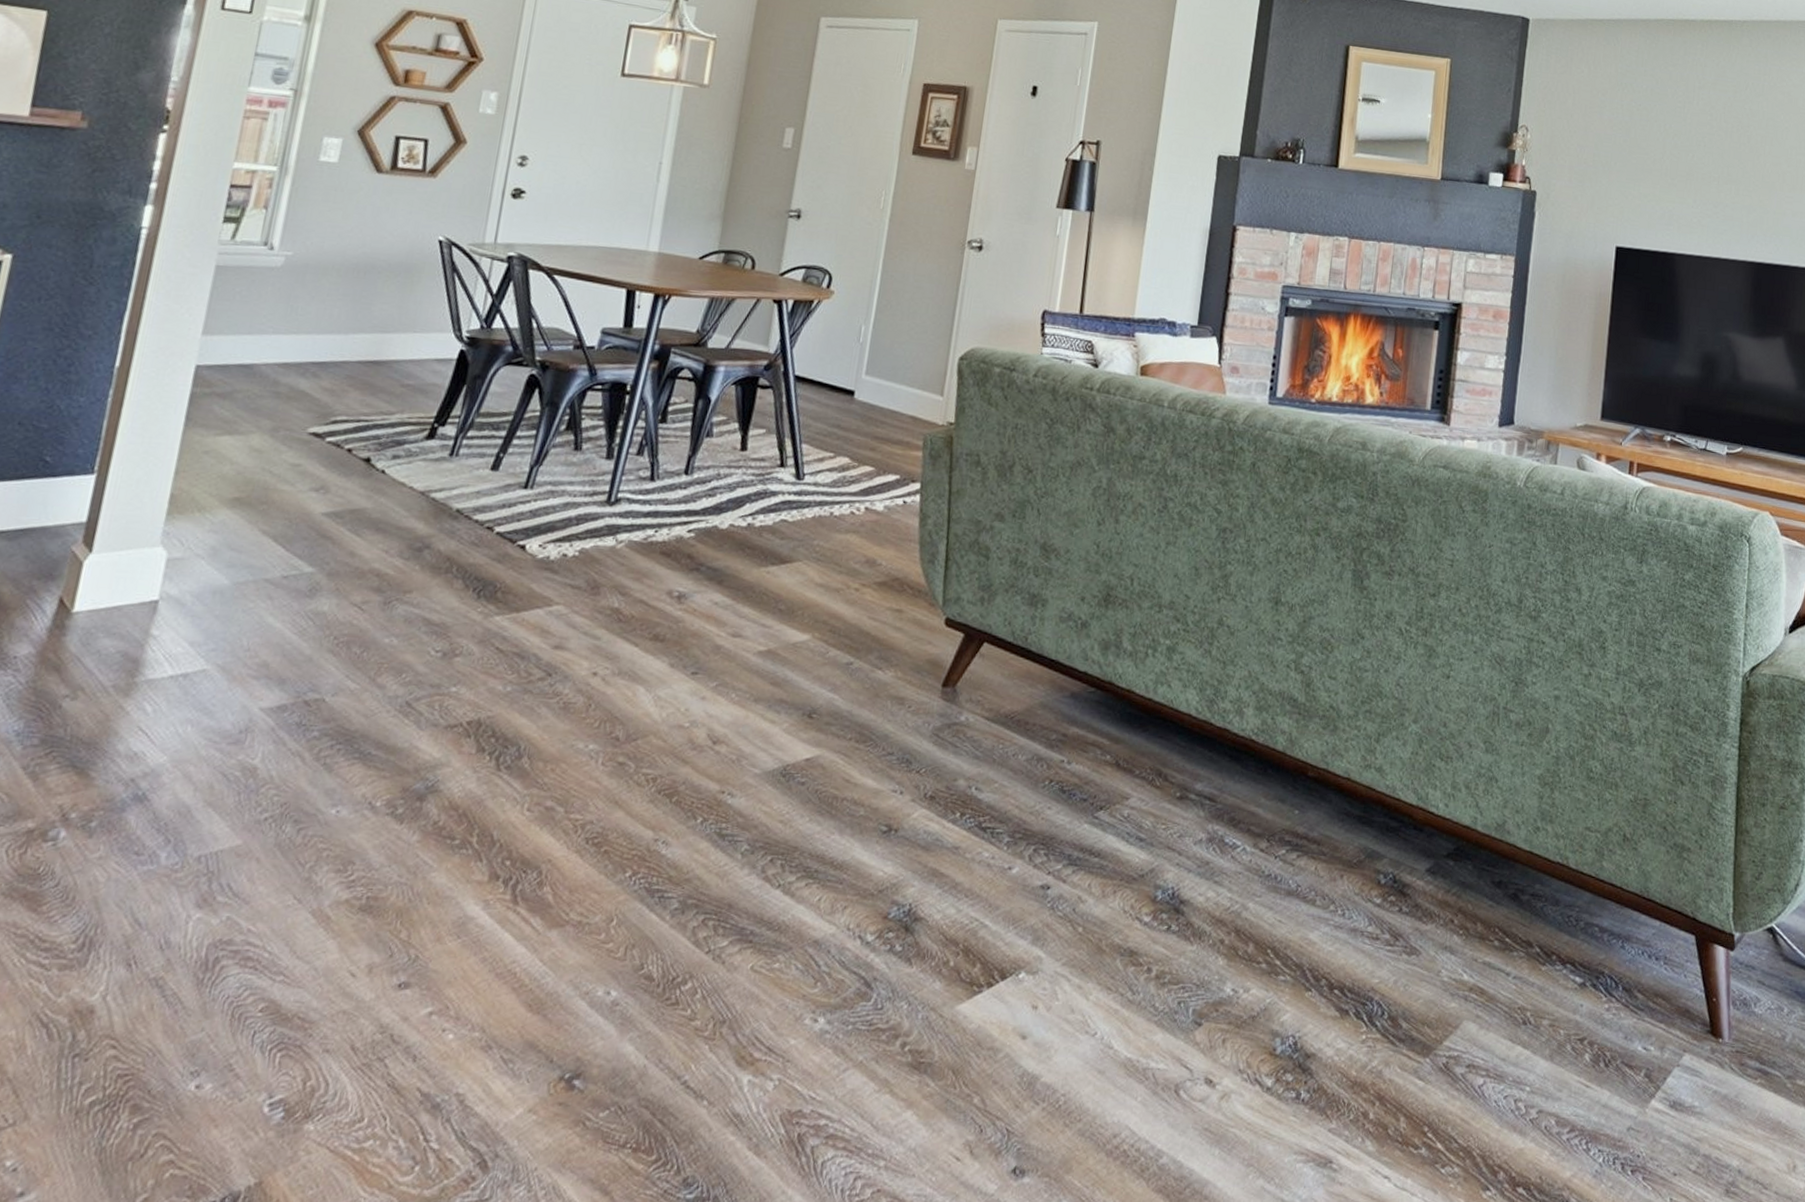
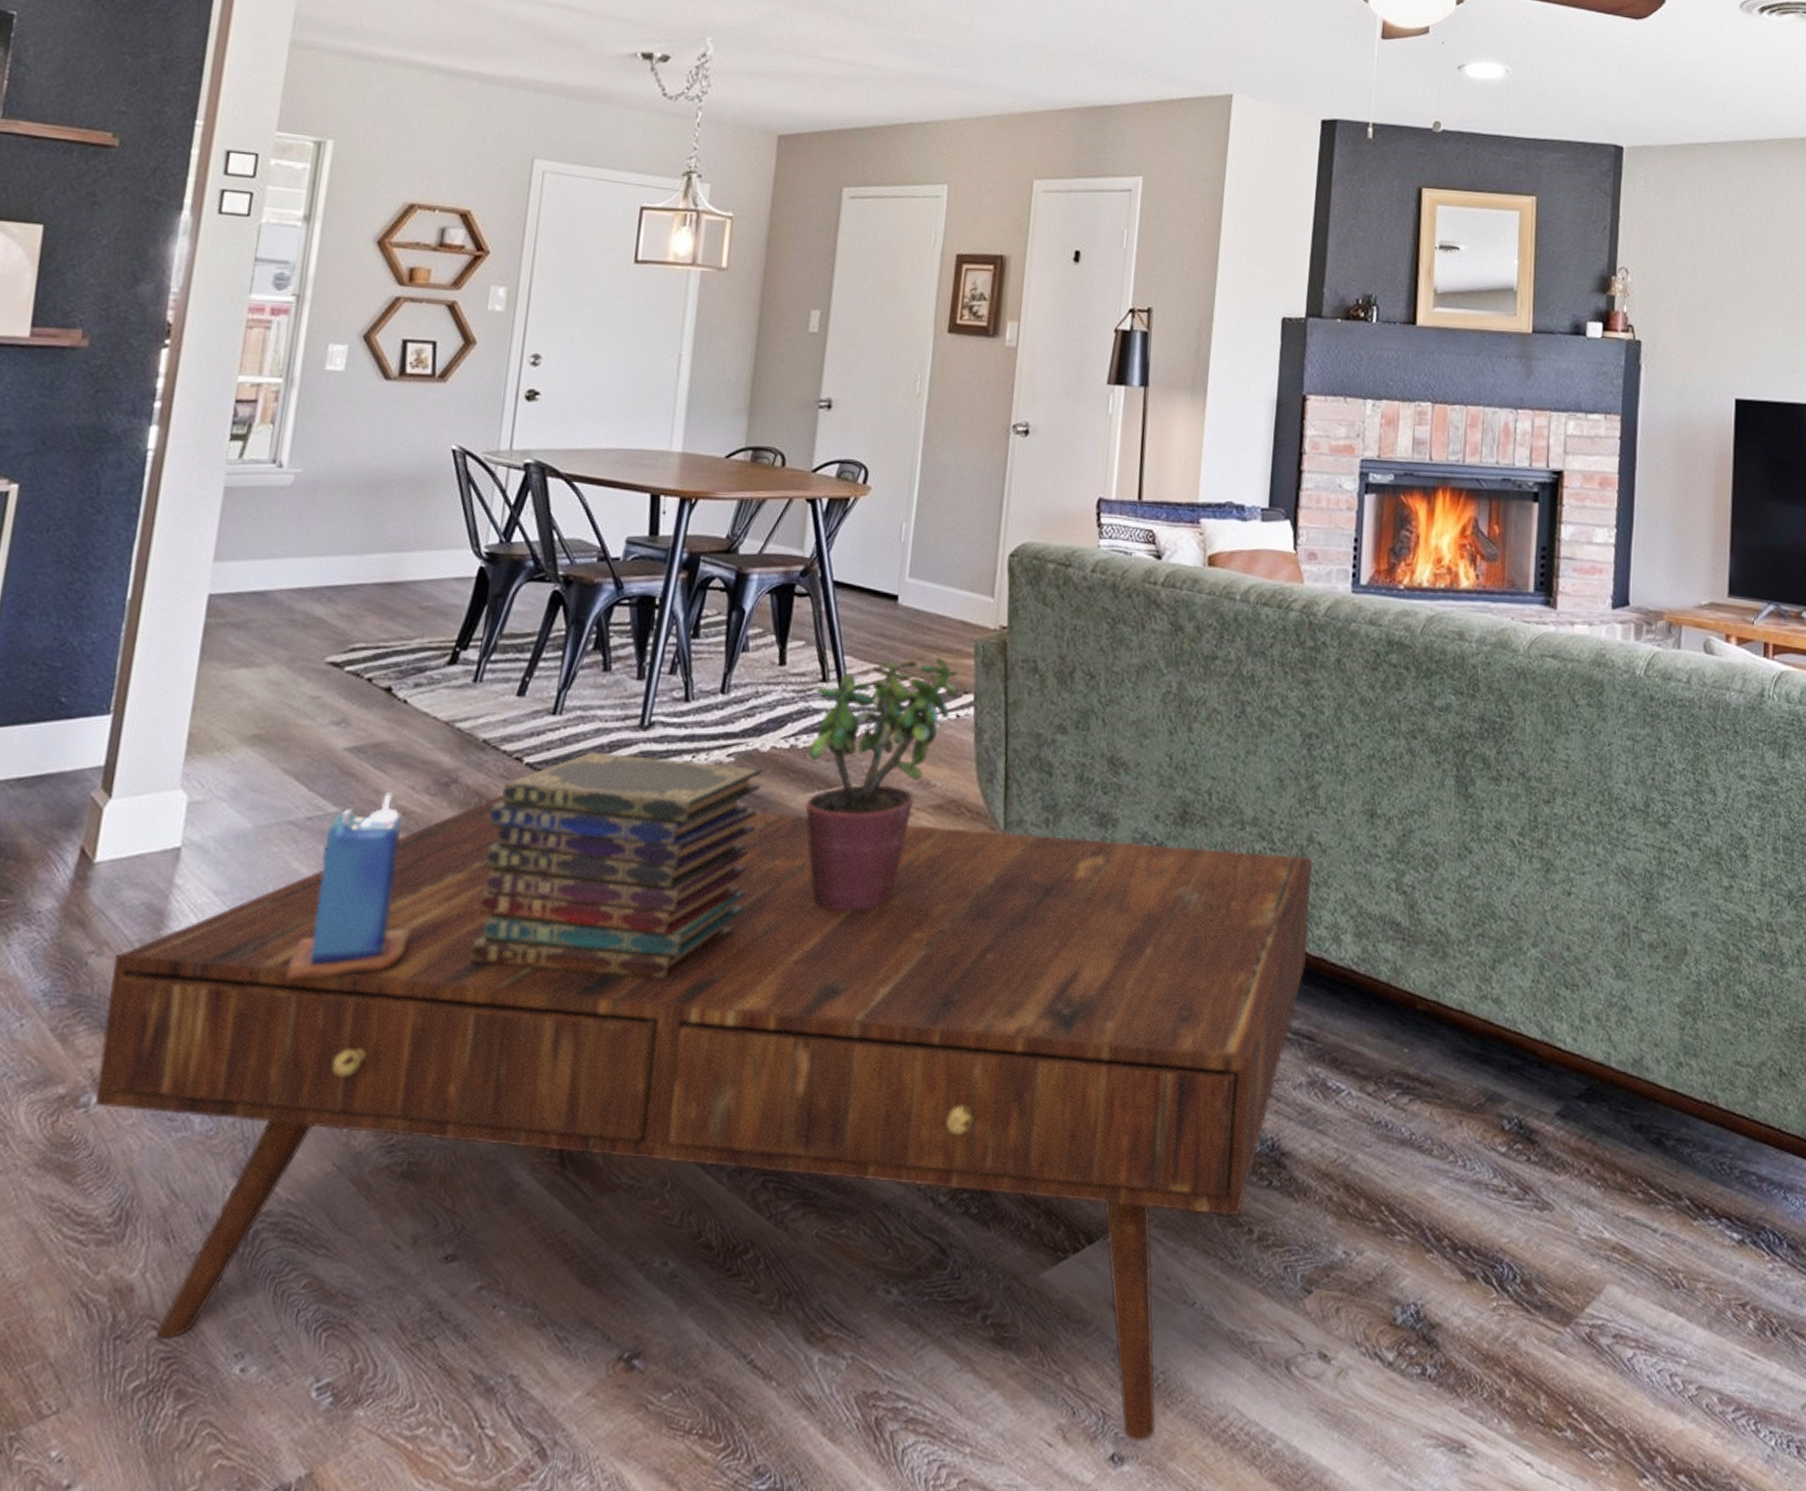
coffee table: none [64,560,1222,1157] -> present [95,794,1313,1442]
candle: none [255,554,378,727] -> present [285,791,410,980]
book stack: none [435,524,719,735] -> present [470,752,761,980]
potted plant: none [759,448,908,676] -> present [805,657,960,911]

